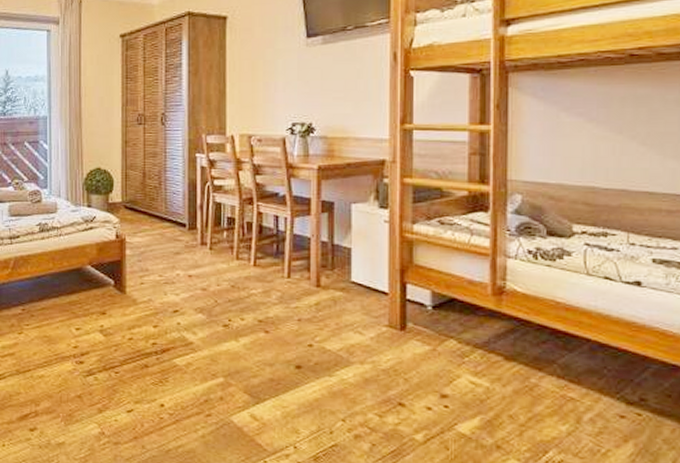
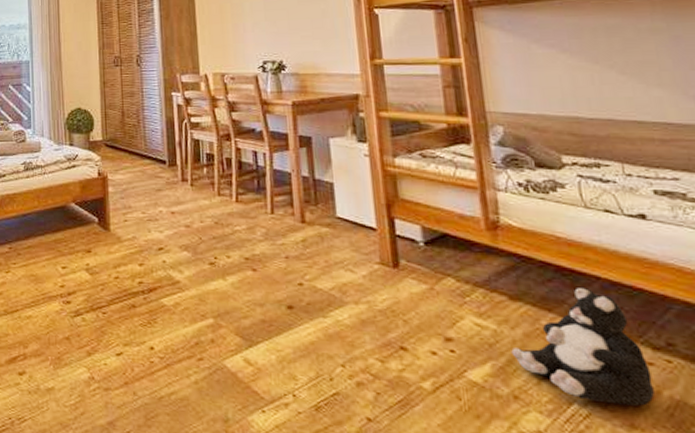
plush toy: none [500,348,623,453] -> present [511,286,656,406]

